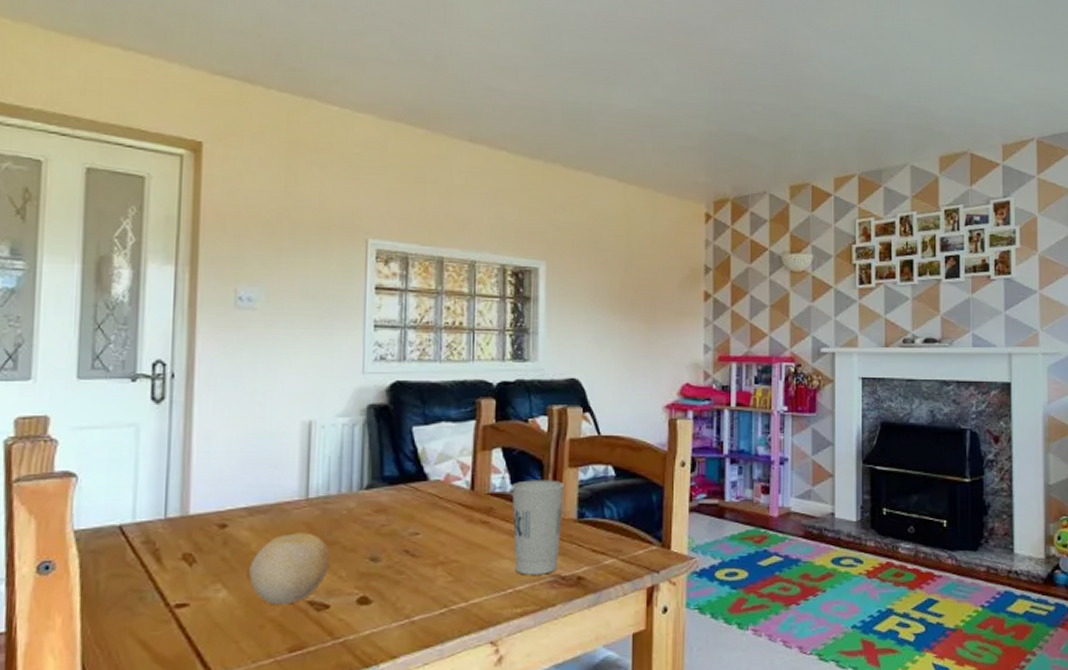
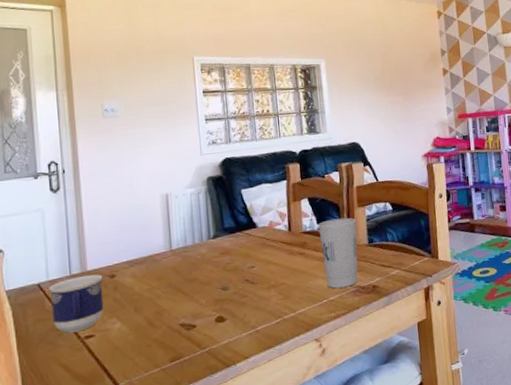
cup: none [134,521,210,598] -> present [49,274,104,333]
fruit: present [249,532,330,605] -> none [135,274,193,329]

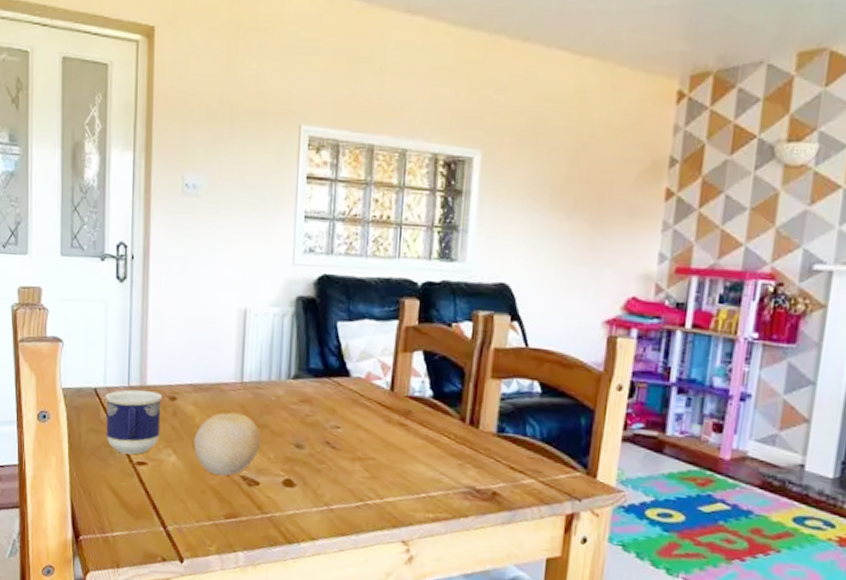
fruit: none [135,274,193,329] -> present [194,412,260,476]
cup: present [318,217,358,289] -> none [429,387,485,485]

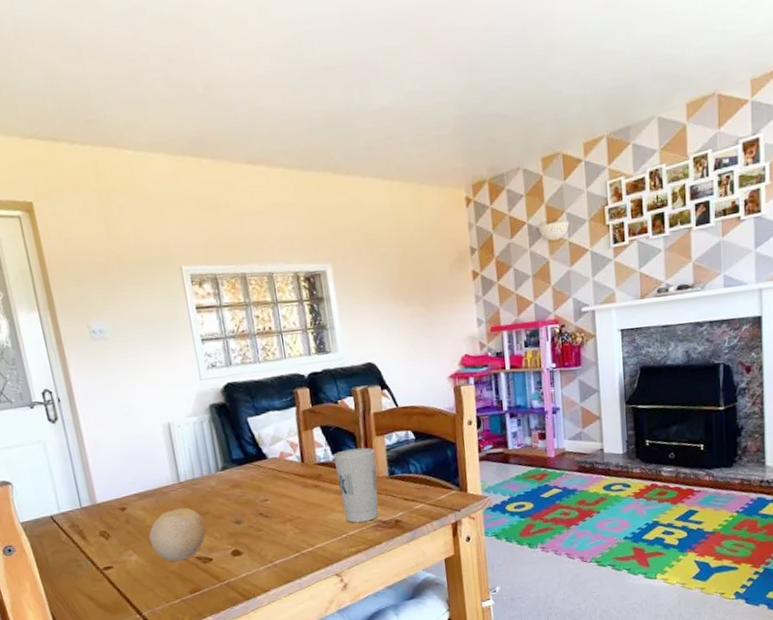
cup: present [105,389,163,455] -> none [62,507,119,564]
cup: none [429,387,485,485] -> present [333,447,379,523]

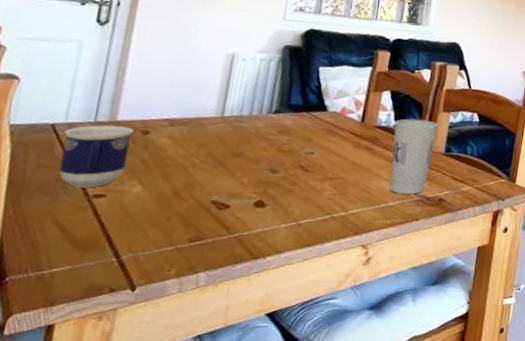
cup: none [62,507,119,564] -> present [58,125,134,188]
fruit: present [149,507,206,562] -> none [163,143,236,202]

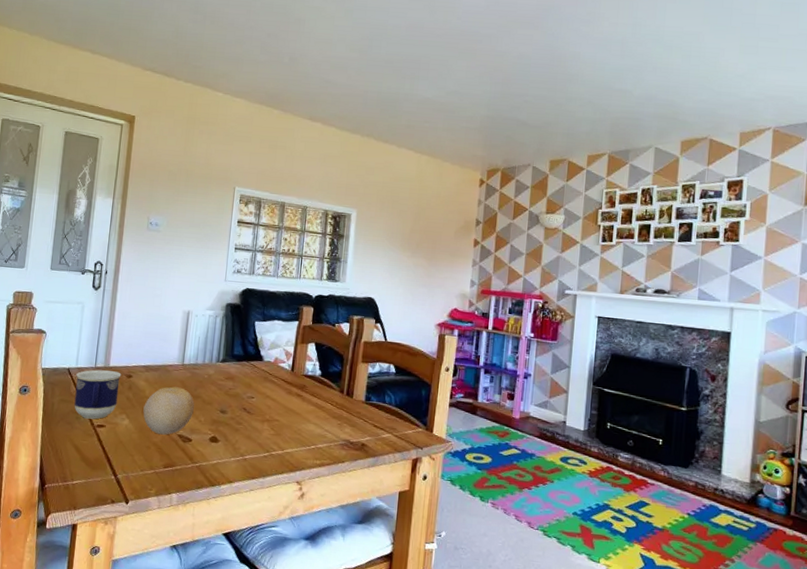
fruit: none [163,143,236,202] -> present [143,386,195,435]
cup: present [389,118,438,195] -> none [318,368,358,439]

